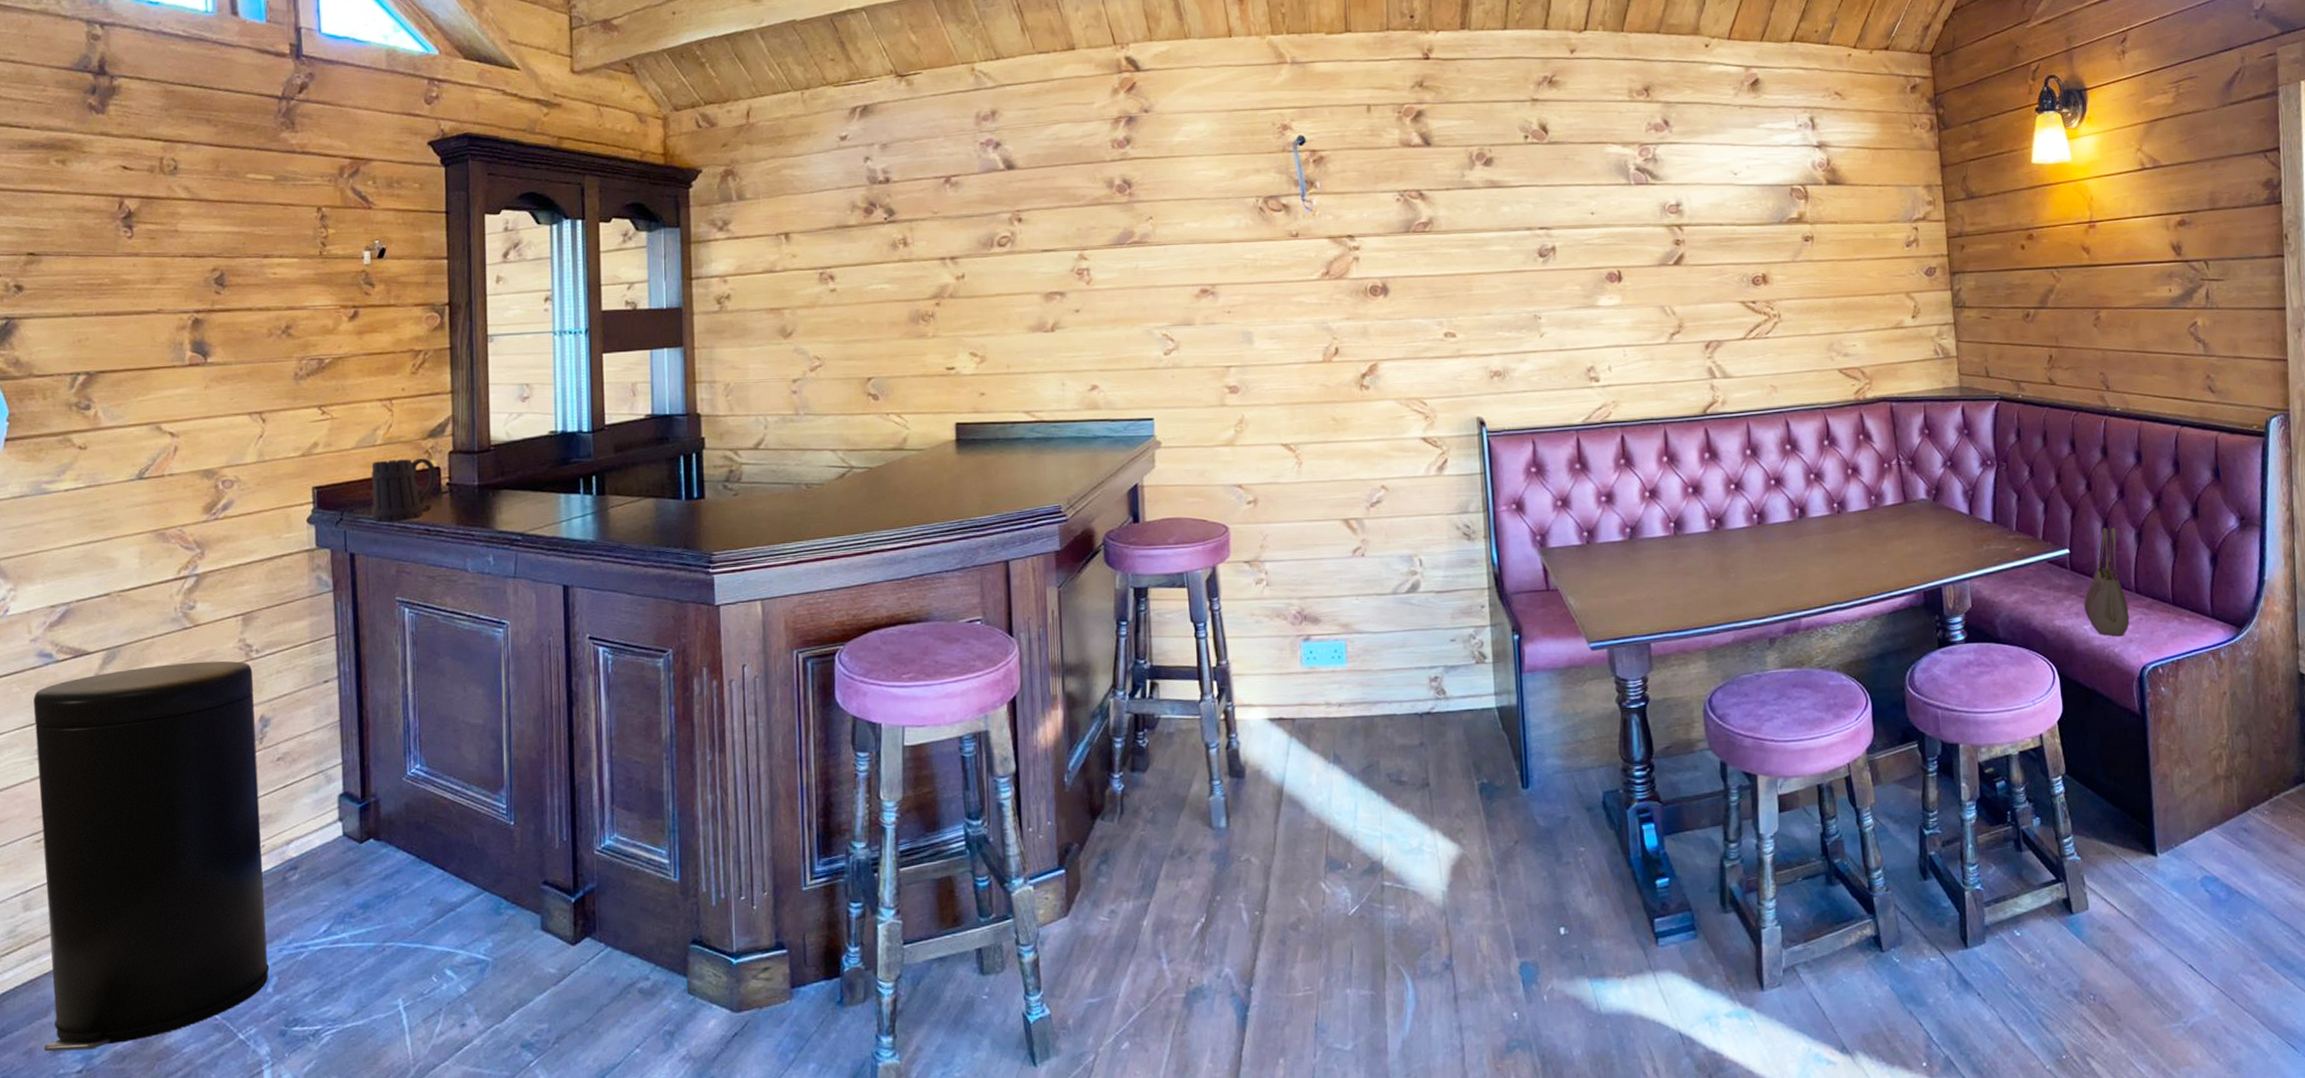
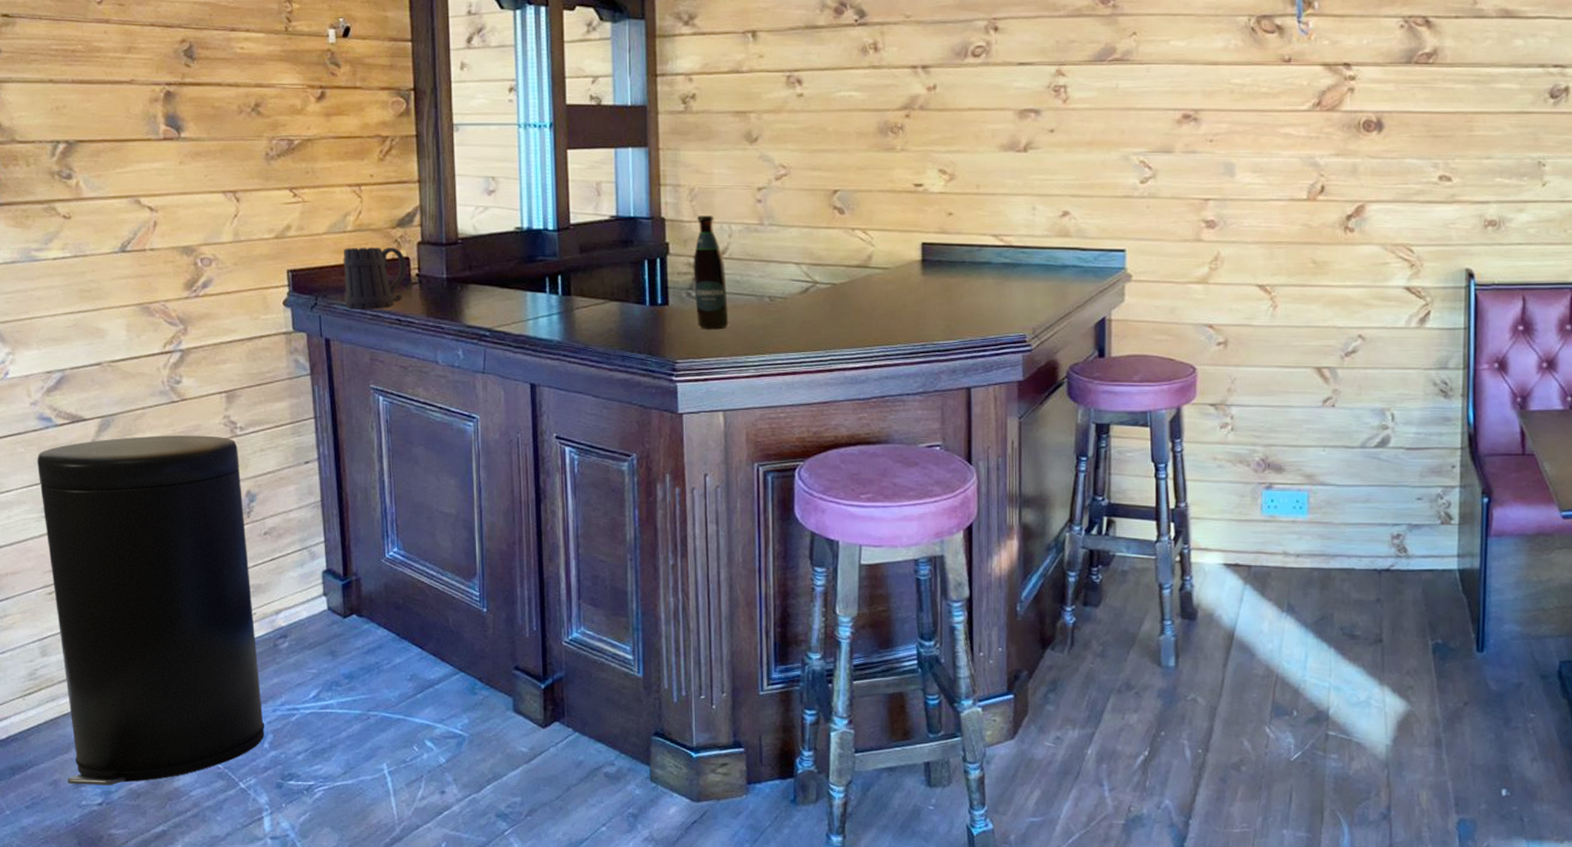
bottle: none [729,409,766,519] -> present [693,215,729,329]

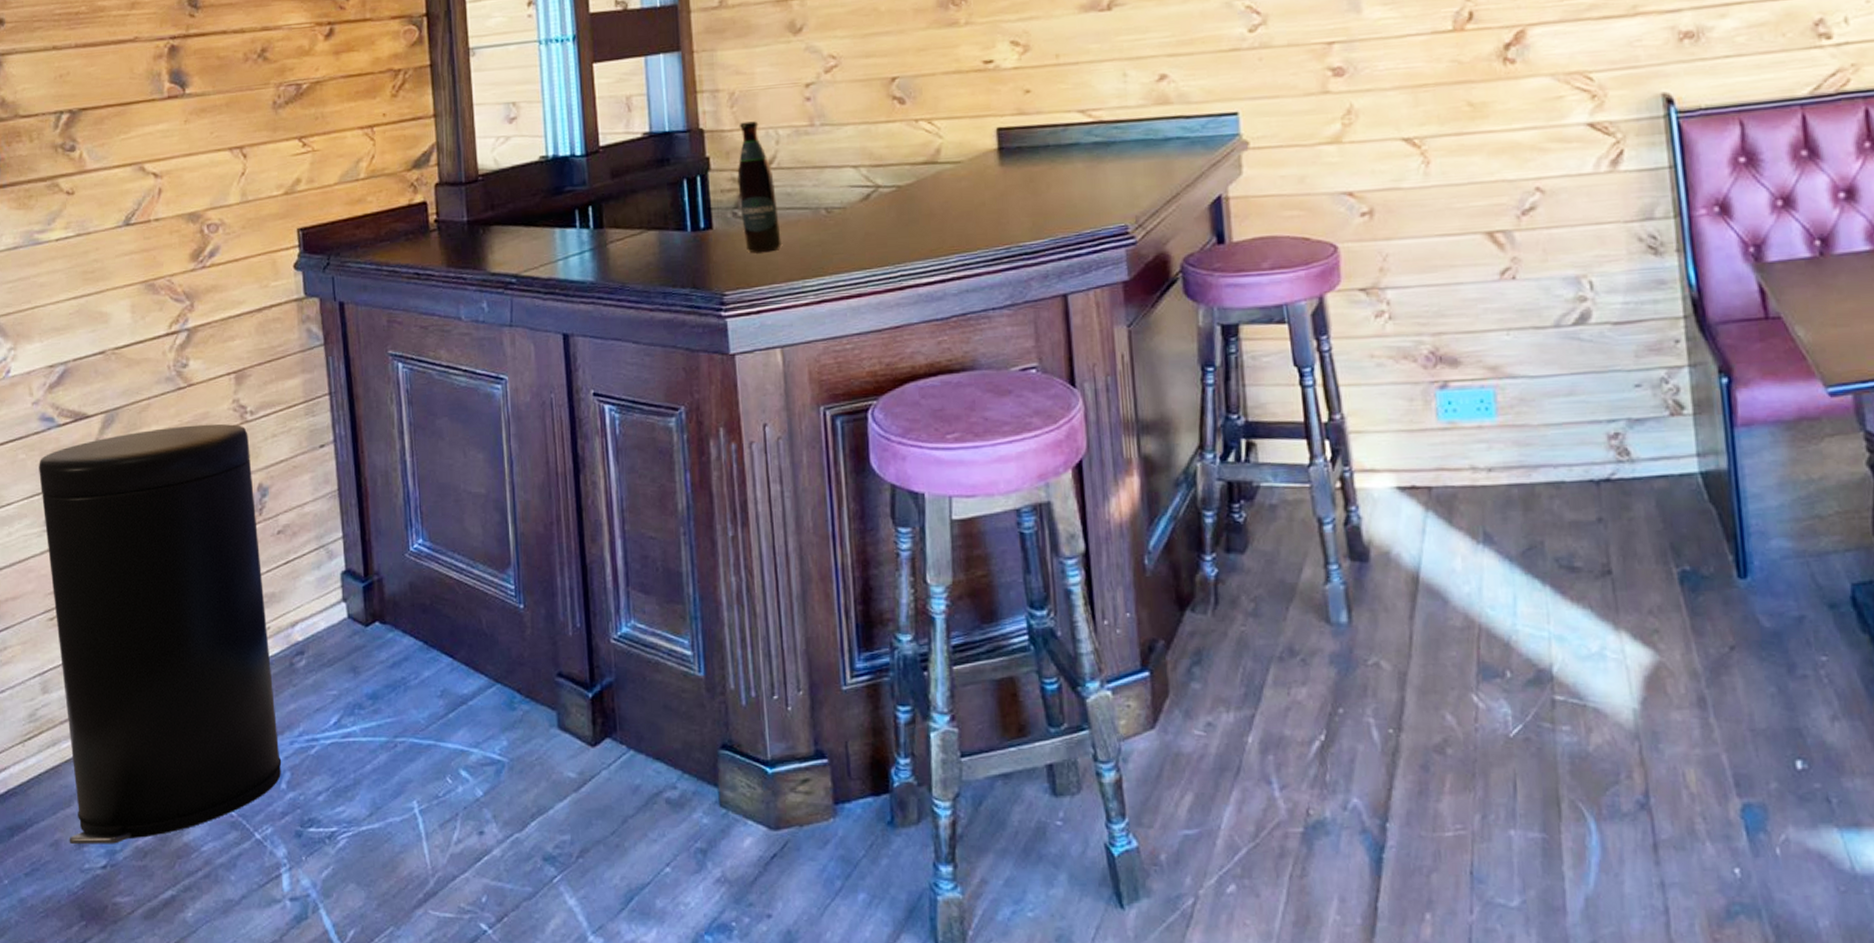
beer mug: present [343,247,407,310] -> none [356,192,424,267]

